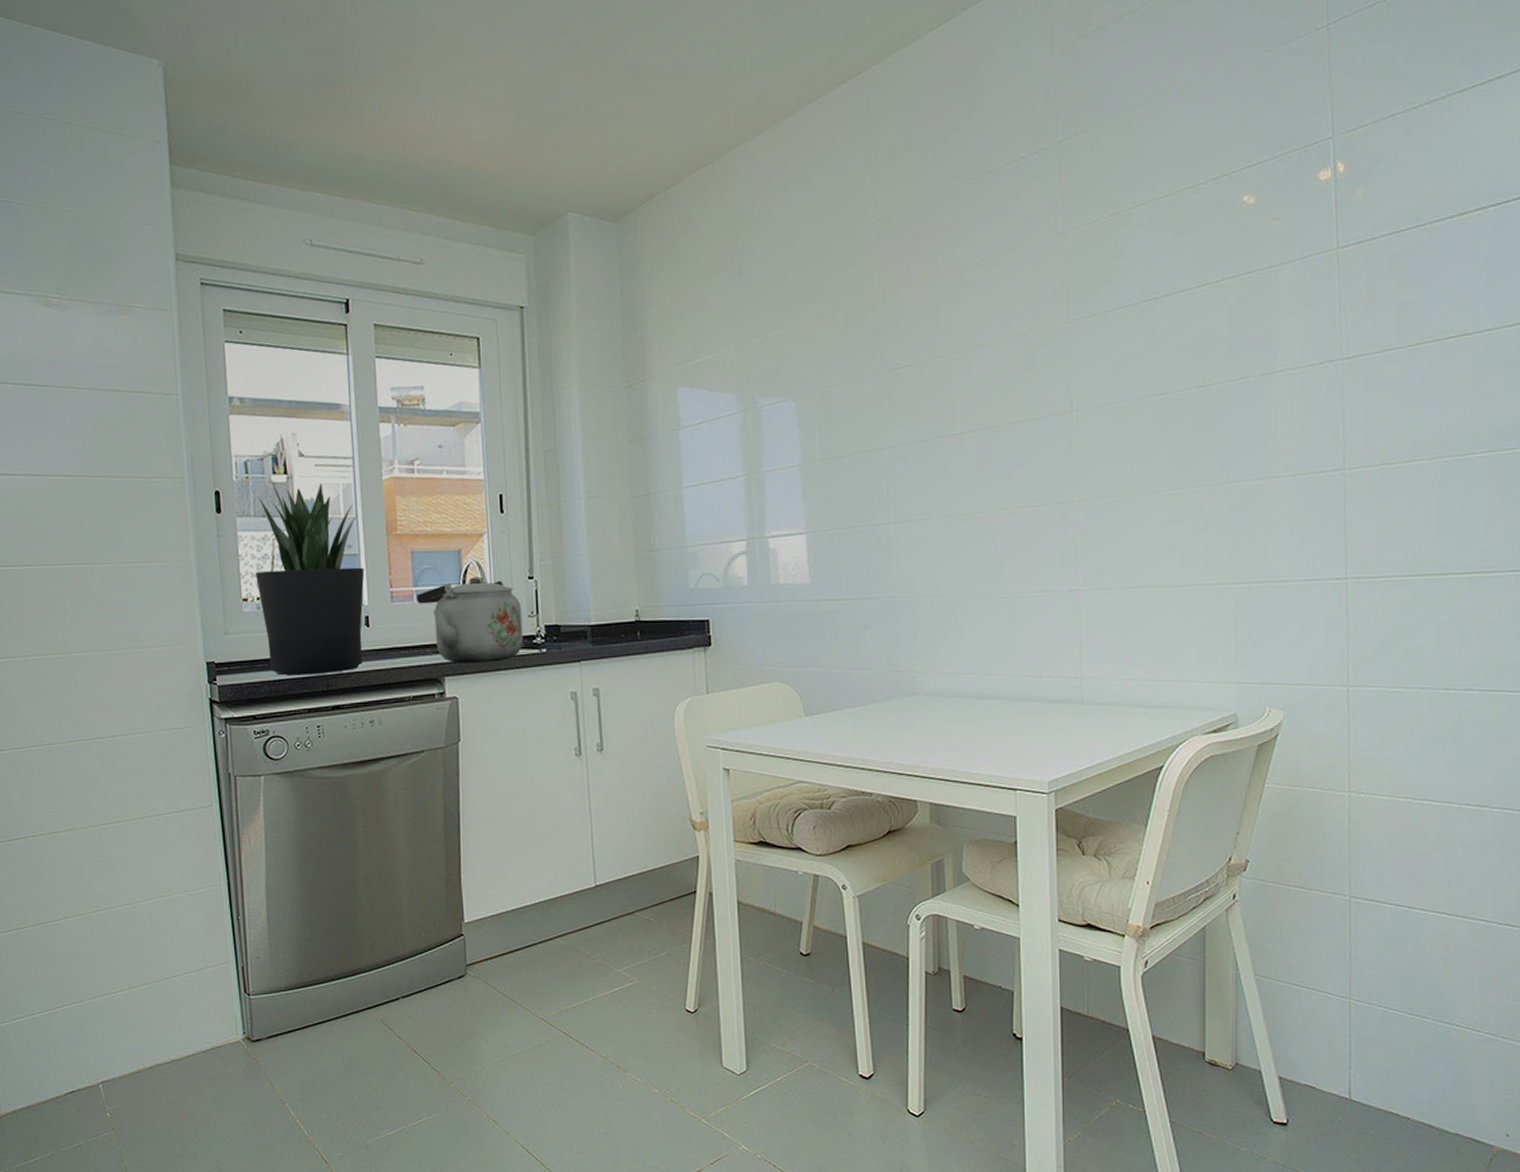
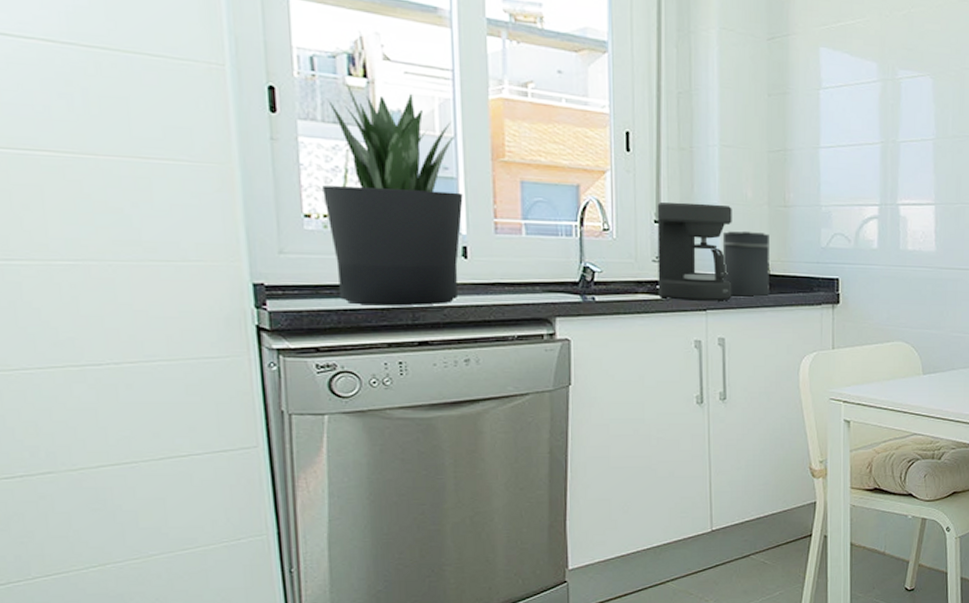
kettle: present [416,576,523,664] -> none [524,215,646,306]
coffee maker: none [530,555,604,654] -> present [657,202,732,302]
cylinder: none [592,579,640,646] -> present [722,230,769,297]

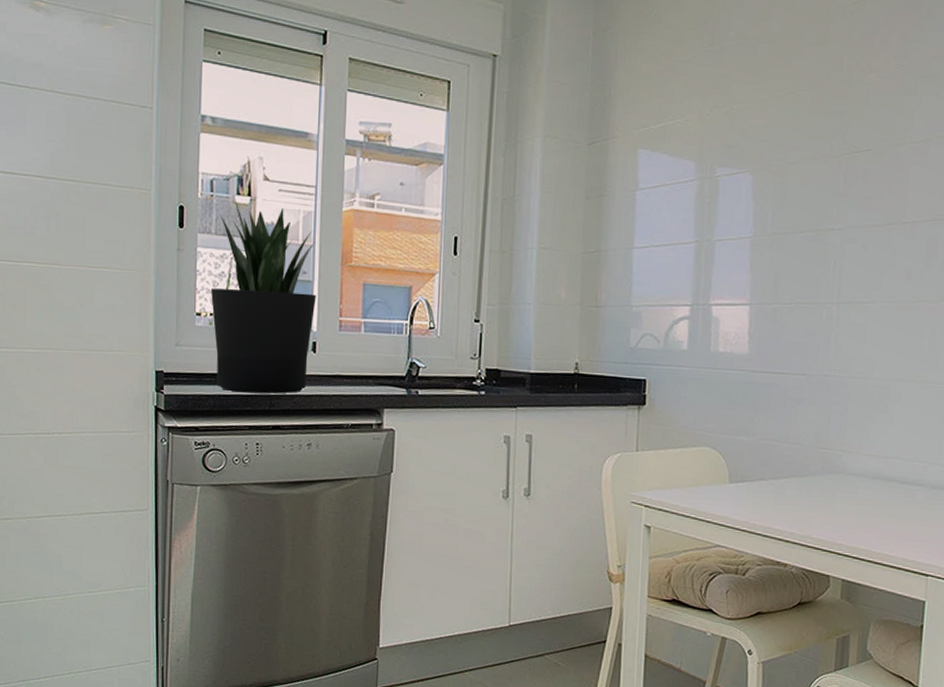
coffee maker: present [657,202,732,302] -> none [474,302,546,399]
cylinder: present [722,230,769,297] -> none [534,330,580,396]

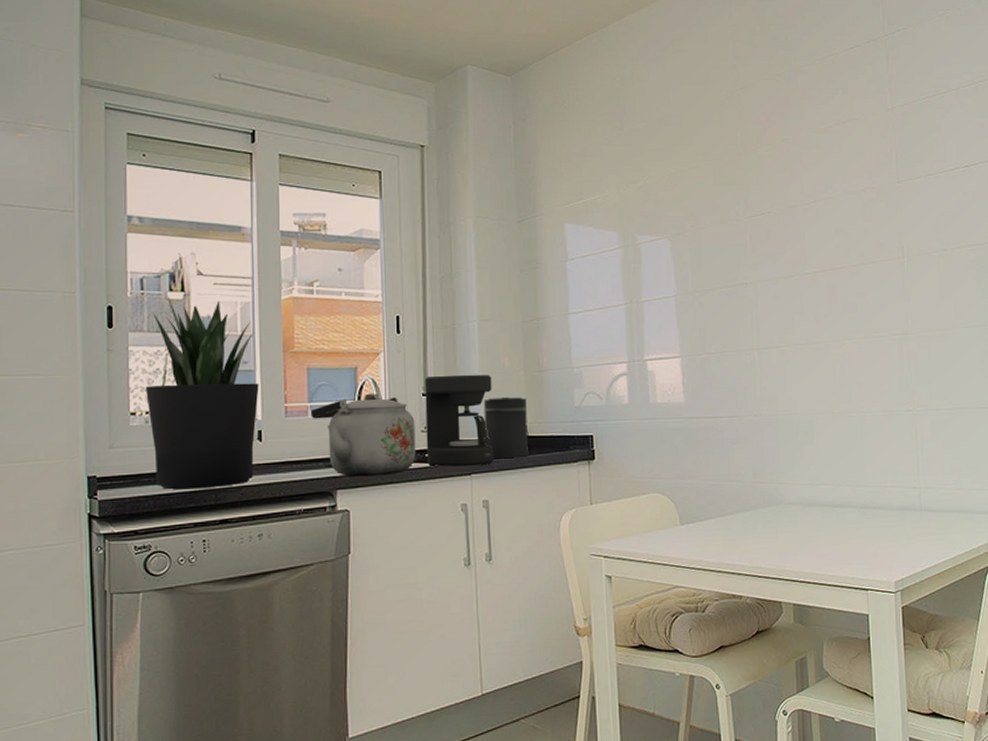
kettle: none [363,314,465,400] -> present [310,393,416,477]
coffee maker: none [474,302,546,399] -> present [424,374,494,467]
cylinder: none [534,330,580,396] -> present [483,396,528,459]

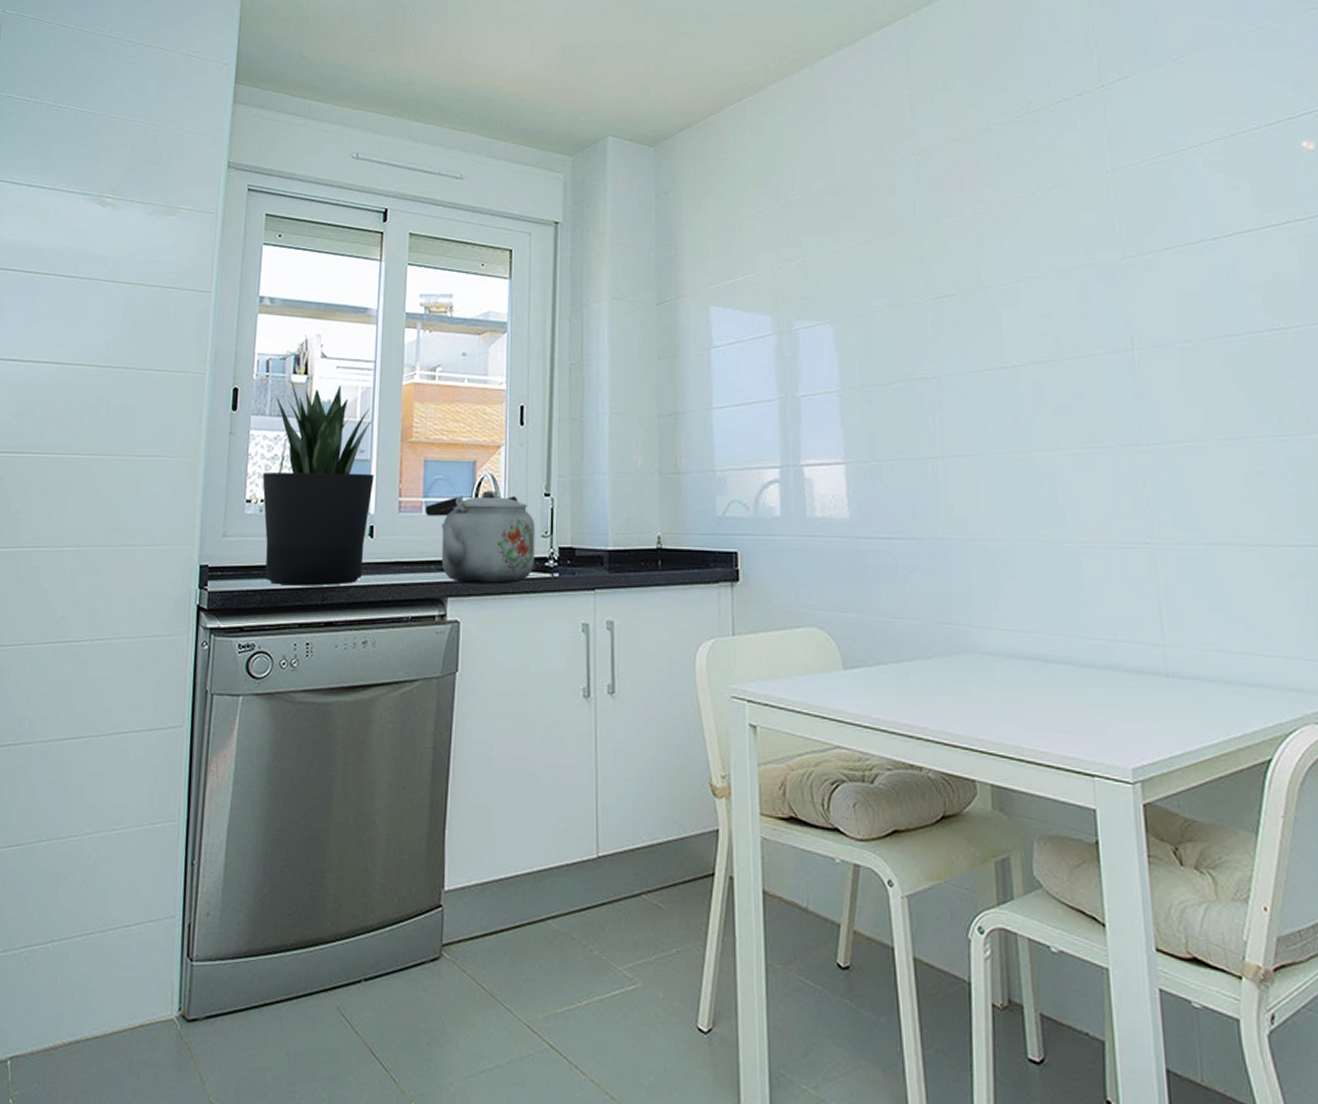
coffee maker: present [424,374,494,467] -> none [546,473,622,580]
cylinder: present [483,396,528,459] -> none [611,501,661,574]

